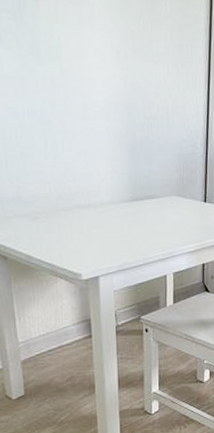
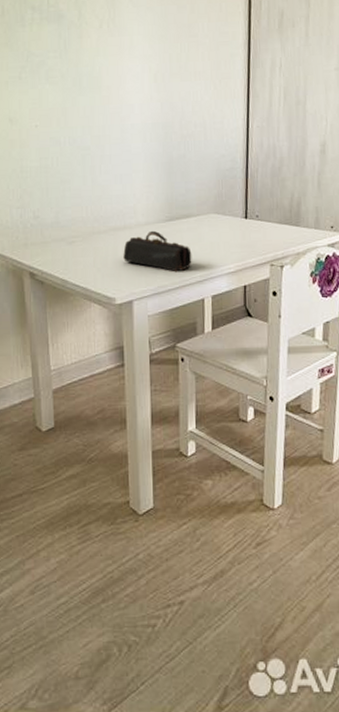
pencil case: none [88,209,155,250] -> present [123,230,192,272]

